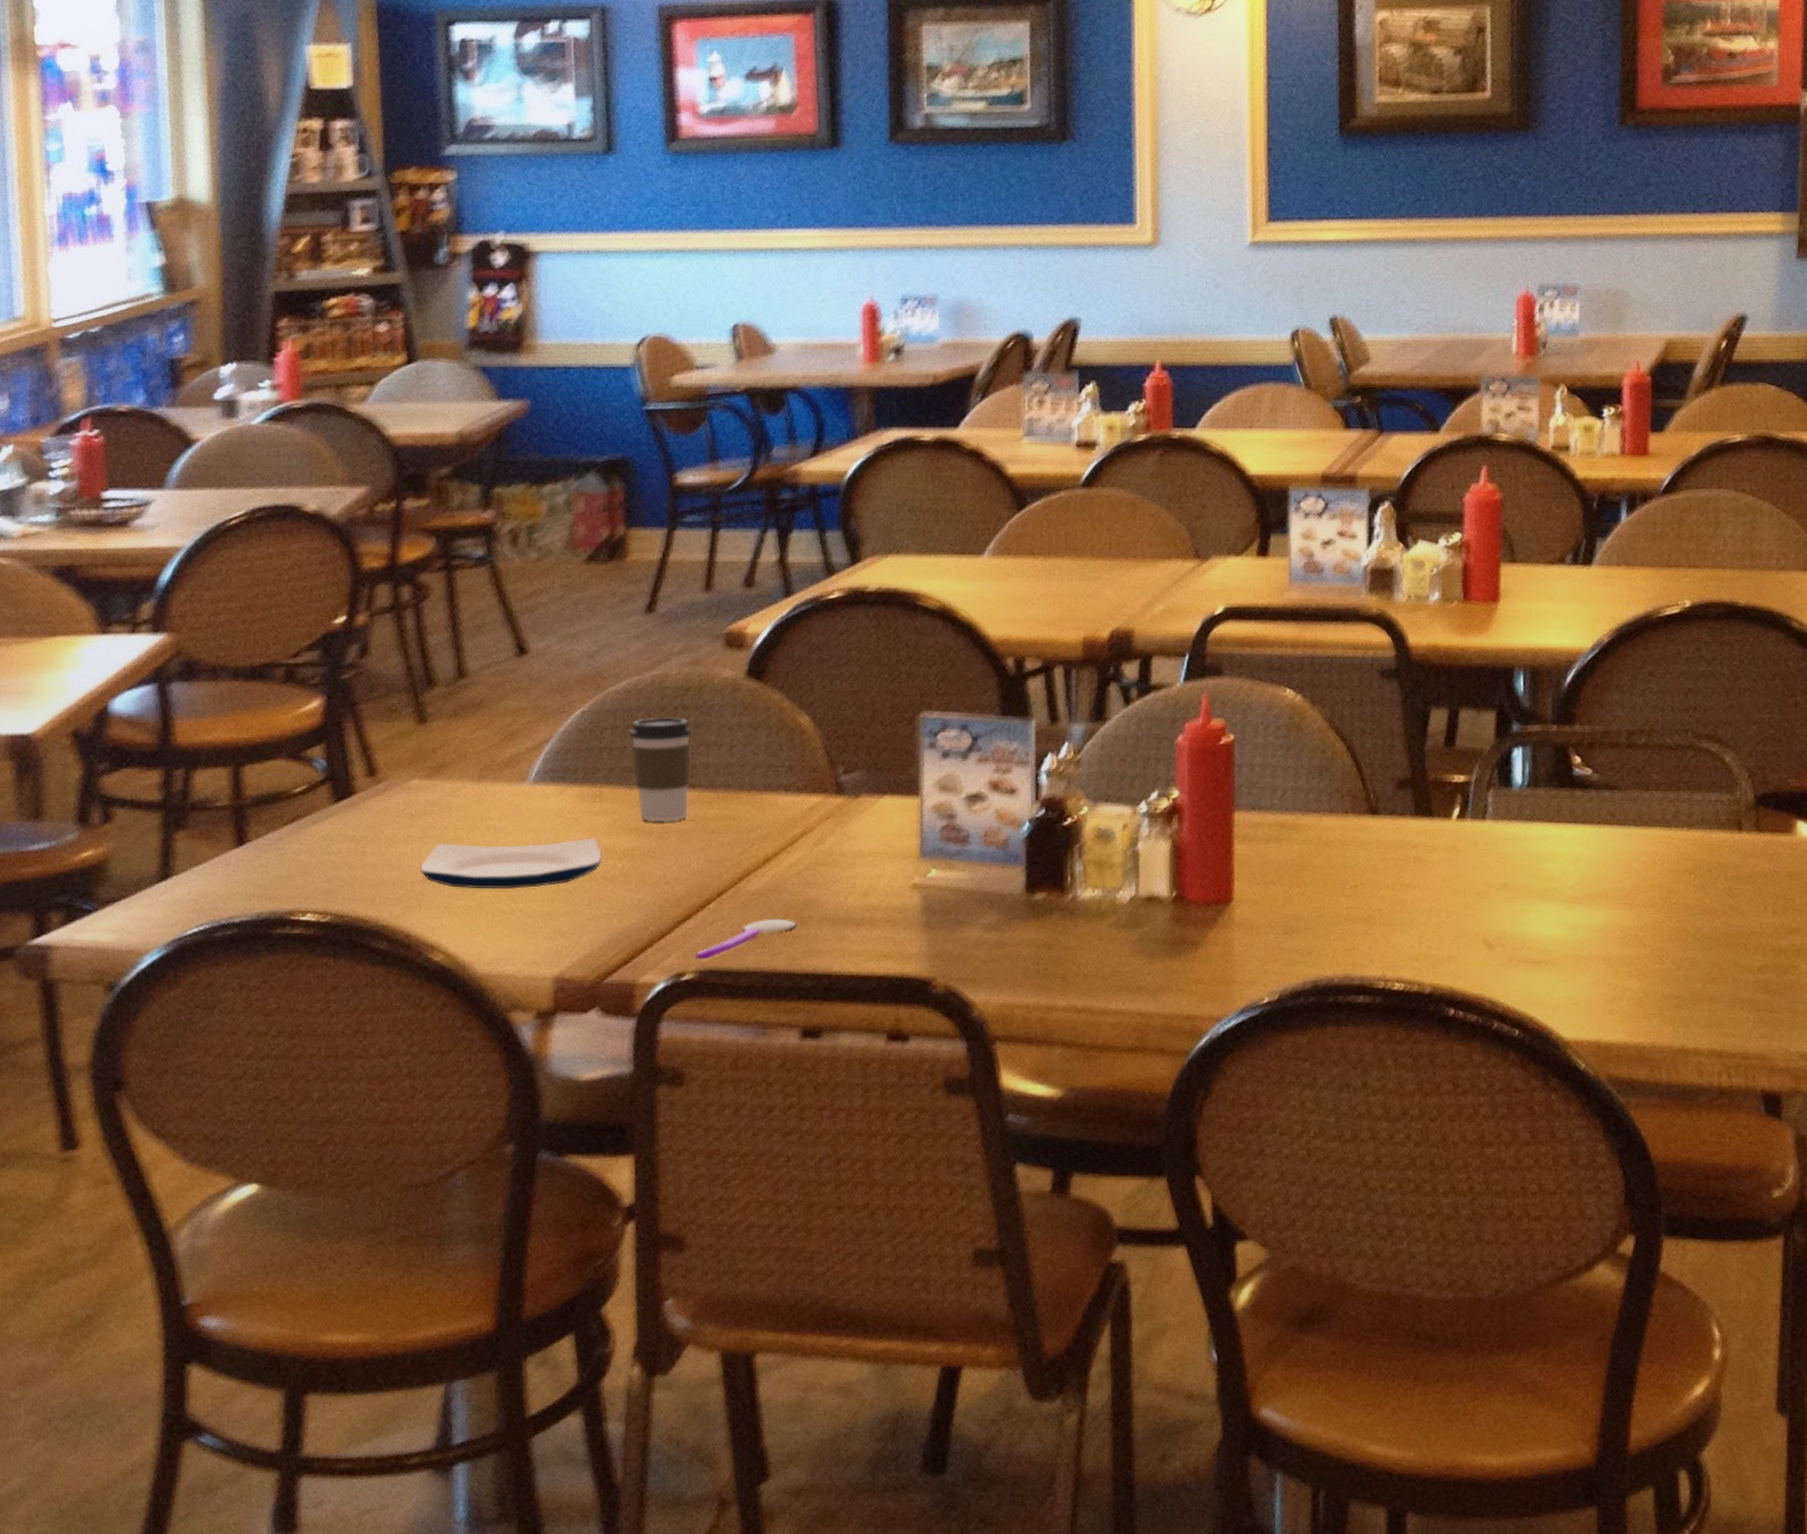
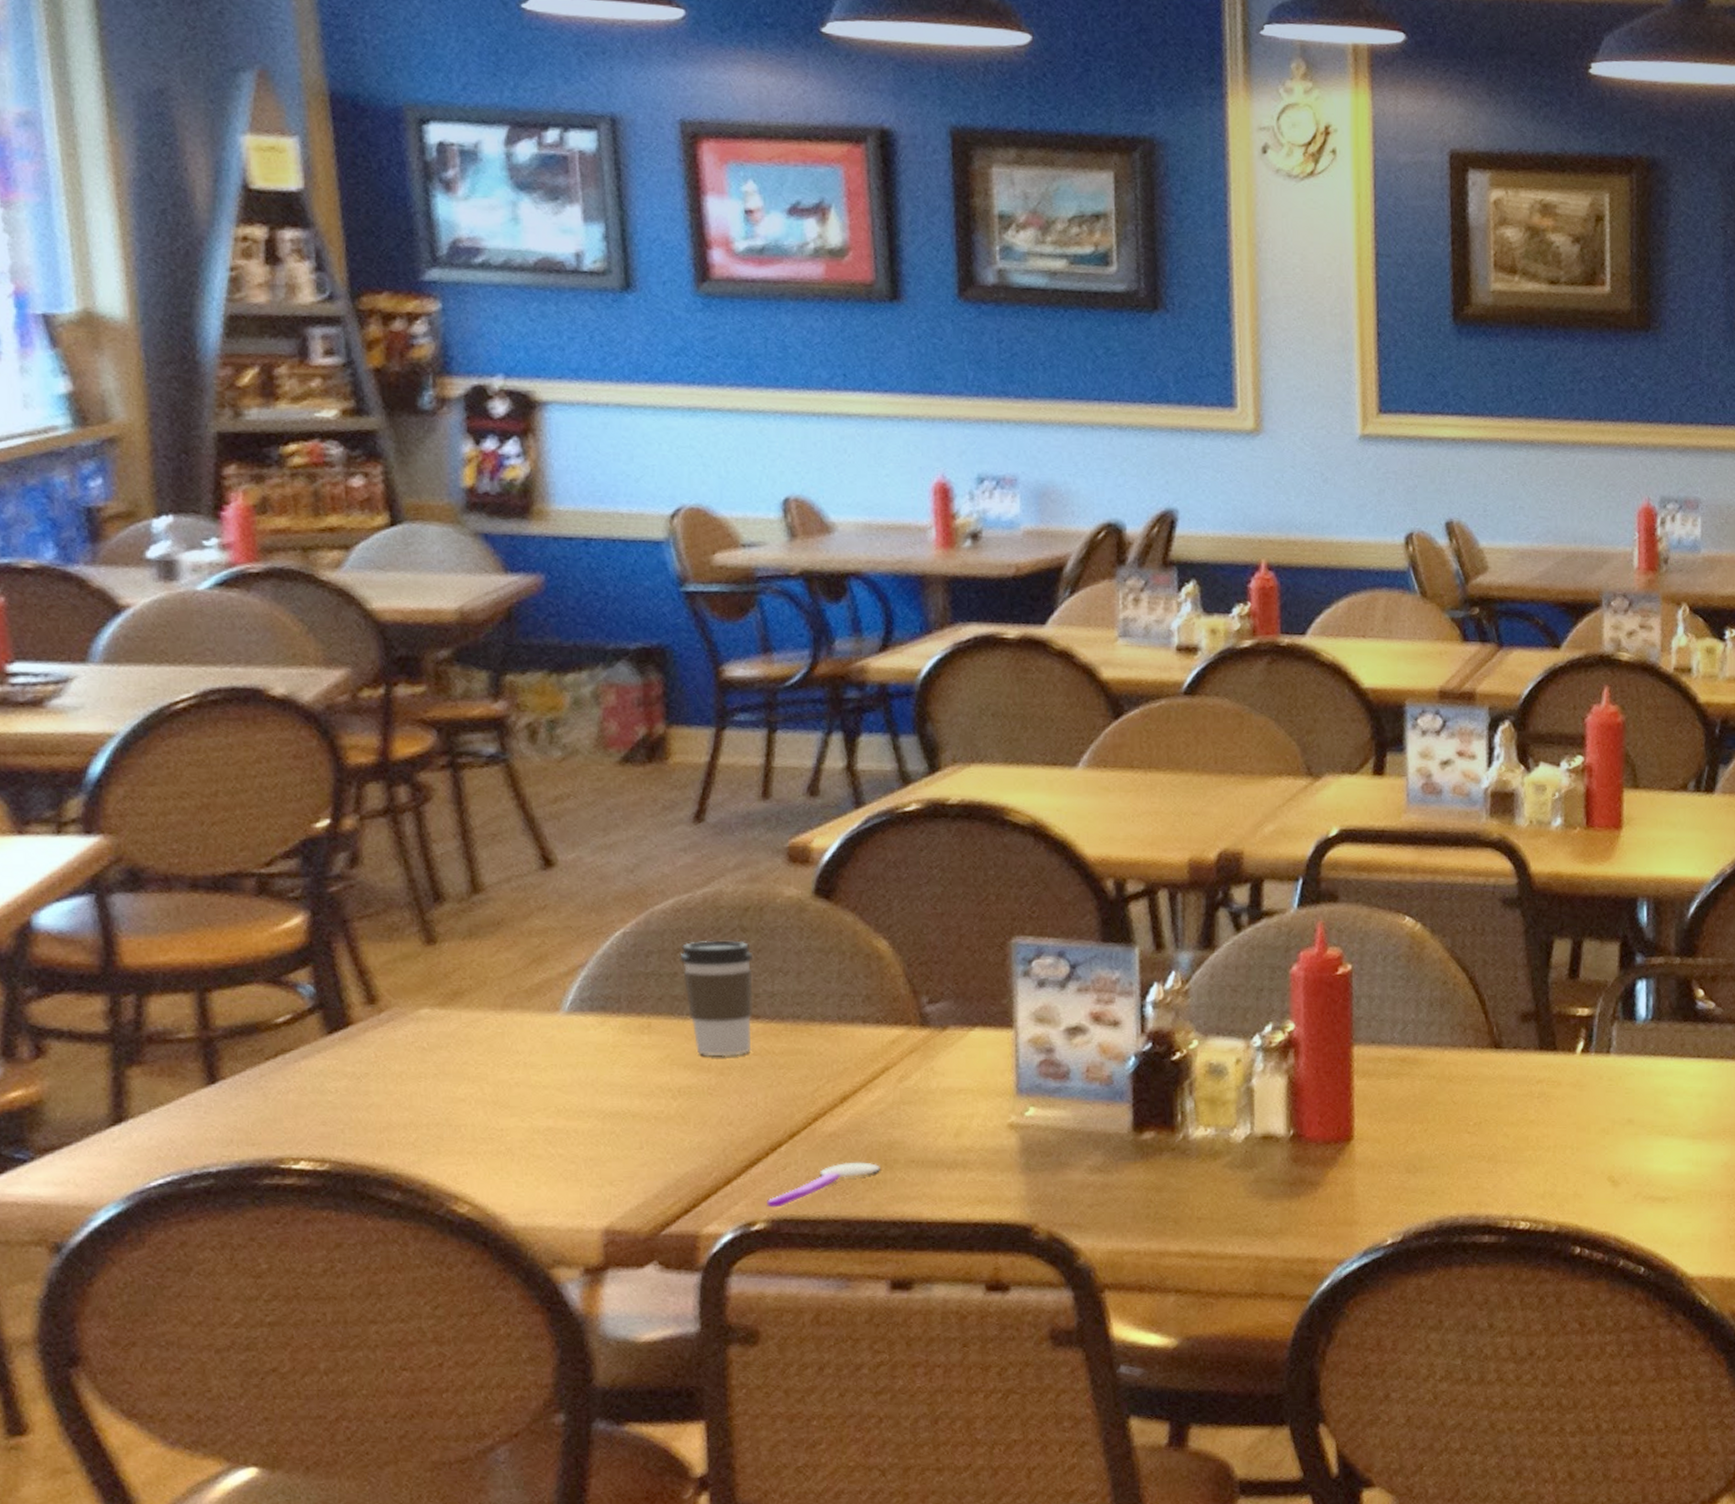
plate: present [420,838,602,889] -> none [437,1074,654,1131]

